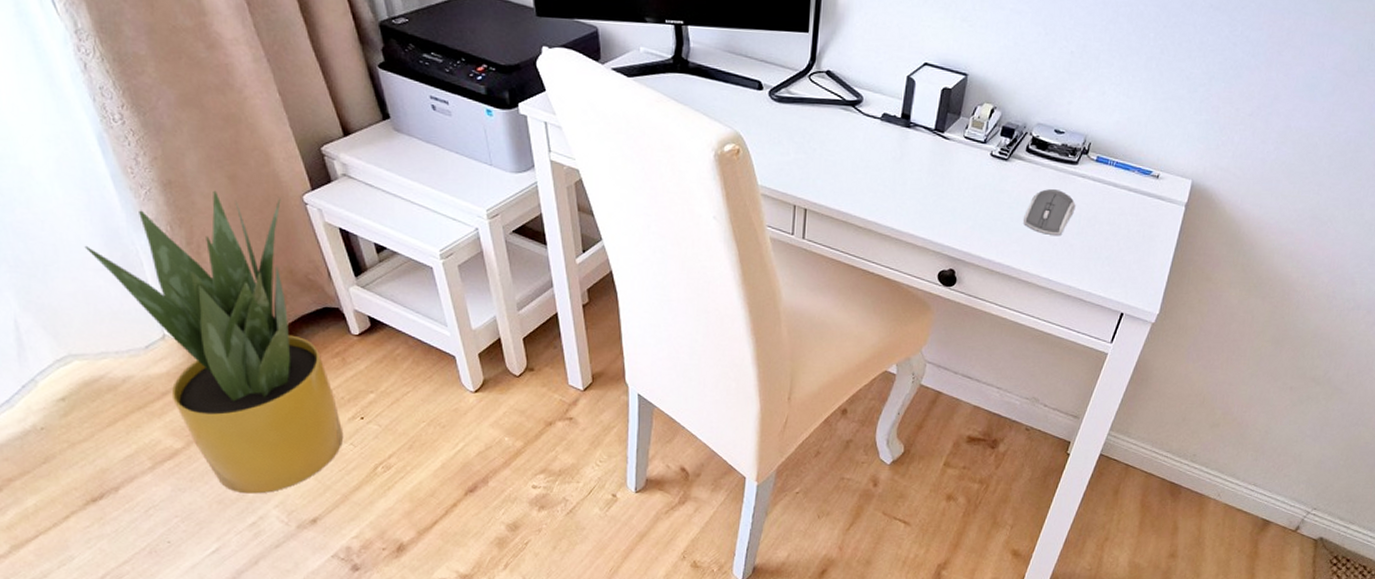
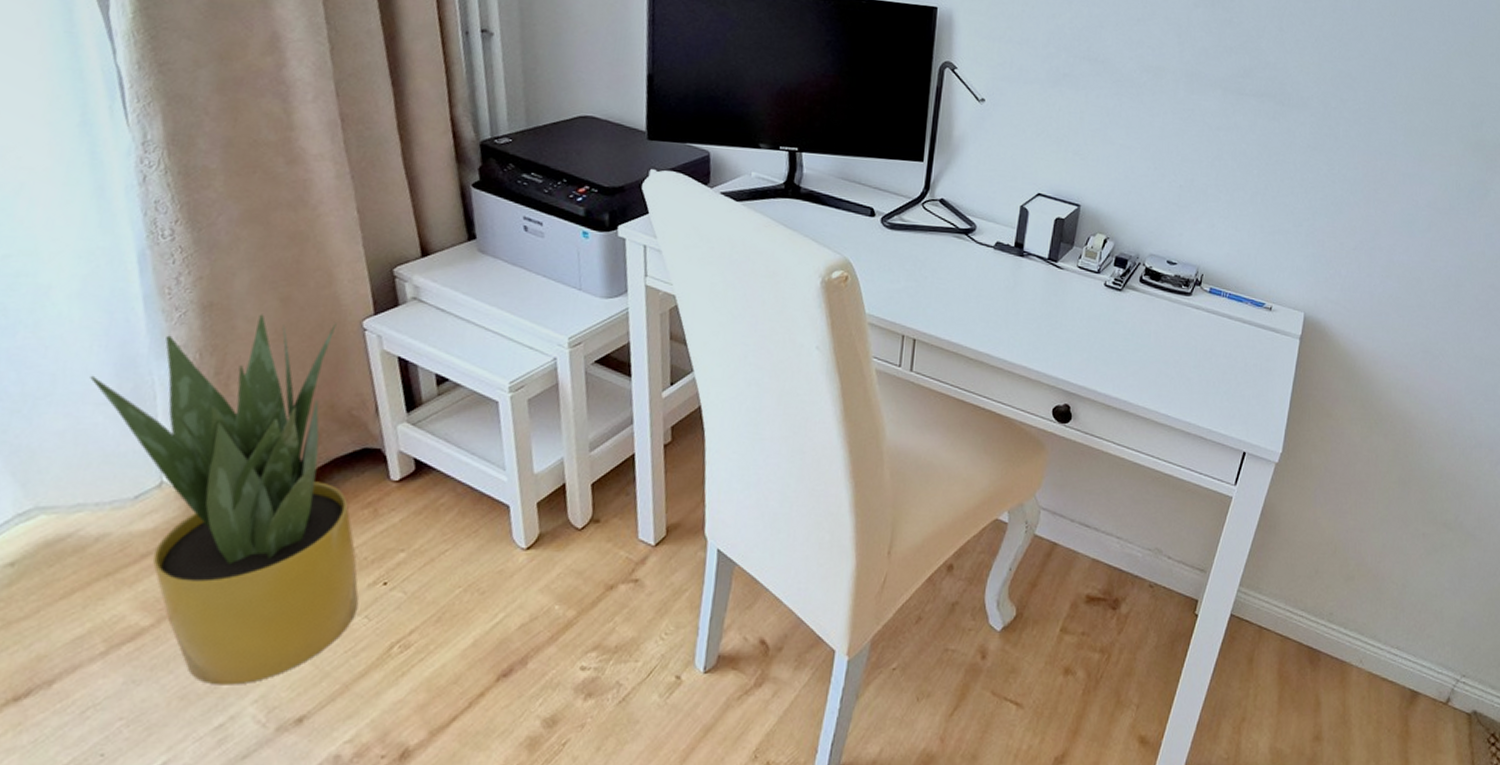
computer mouse: present [1023,189,1076,235] -> none [1140,320,1192,368]

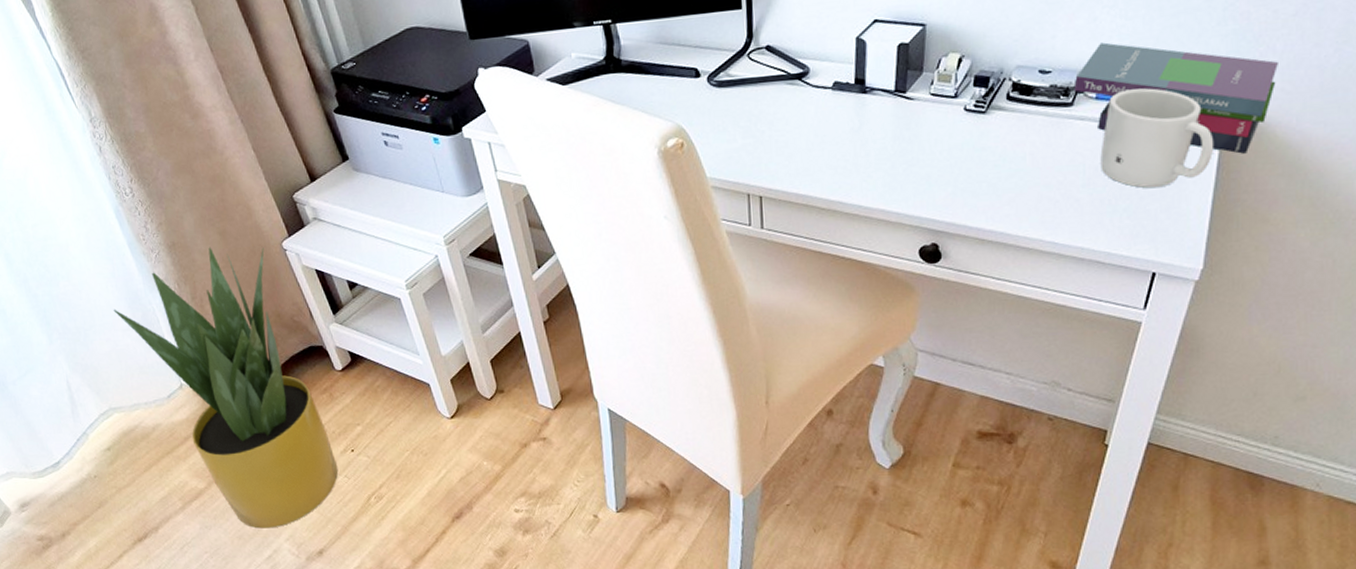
books: none [1193,246,1342,356] -> present [1073,42,1278,154]
mug: none [1209,288,1295,377] -> present [1100,88,1214,189]

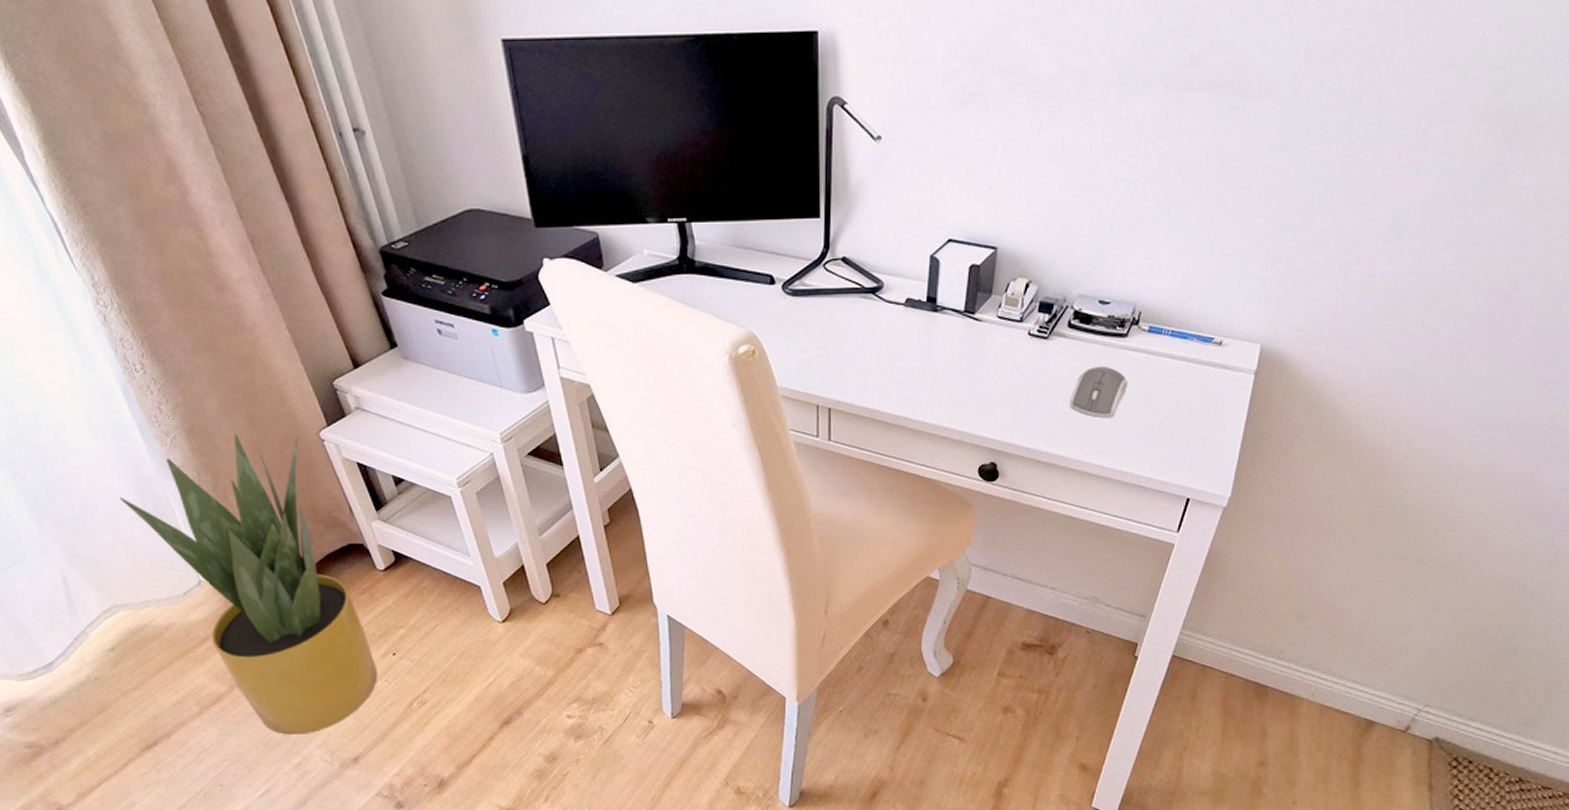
computer mouse: none [1014,138,1077,191] -> present [1070,367,1128,417]
books: present [1073,42,1278,154] -> none [1129,278,1309,391]
mug: present [1100,88,1214,189] -> none [1148,324,1249,419]

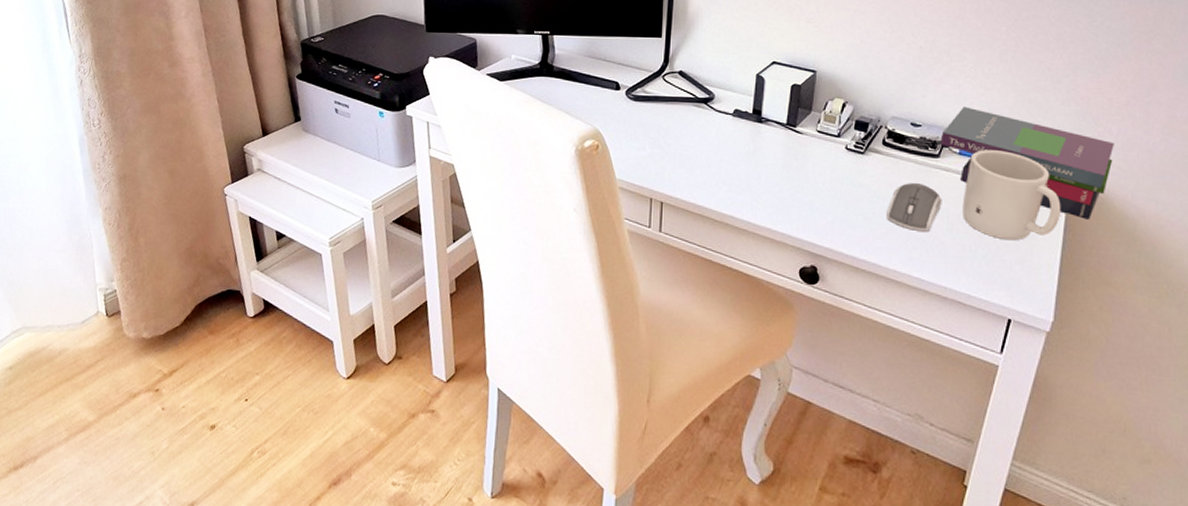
planter: present [119,433,378,735] -> none [53,183,229,472]
books: none [1129,278,1309,391] -> present [940,106,1114,220]
mug: none [1148,324,1249,419] -> present [962,150,1062,241]

